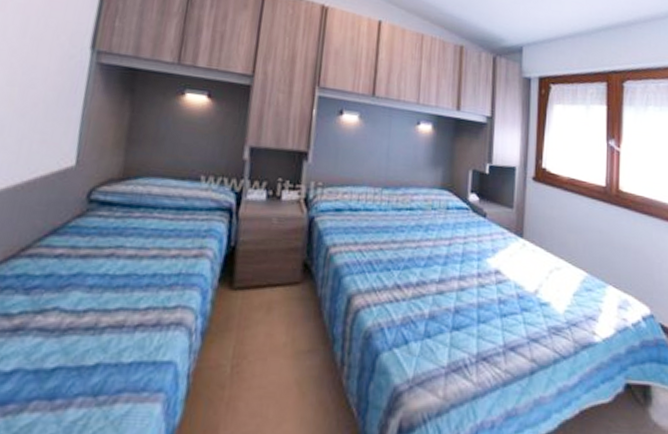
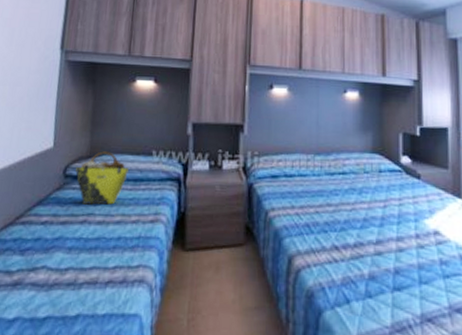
tote bag: none [103,173,171,236] -> present [75,151,129,205]

